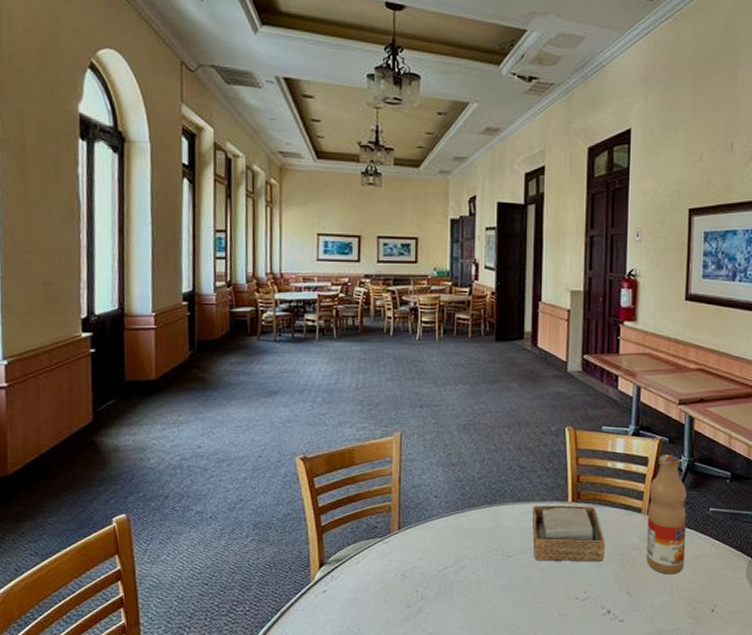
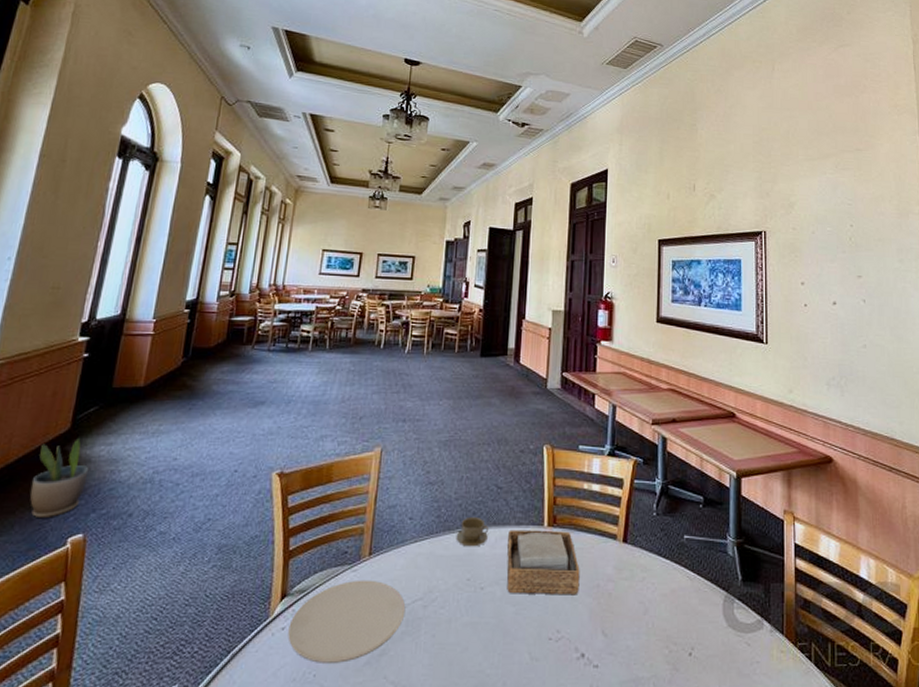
potted plant: none [68,430,119,500] -> present [30,438,89,517]
plate: none [330,550,438,619] -> present [288,580,406,663]
teacup: none [481,494,513,521] -> present [456,516,488,547]
juice bottle: present [646,454,687,575] -> none [621,475,662,611]

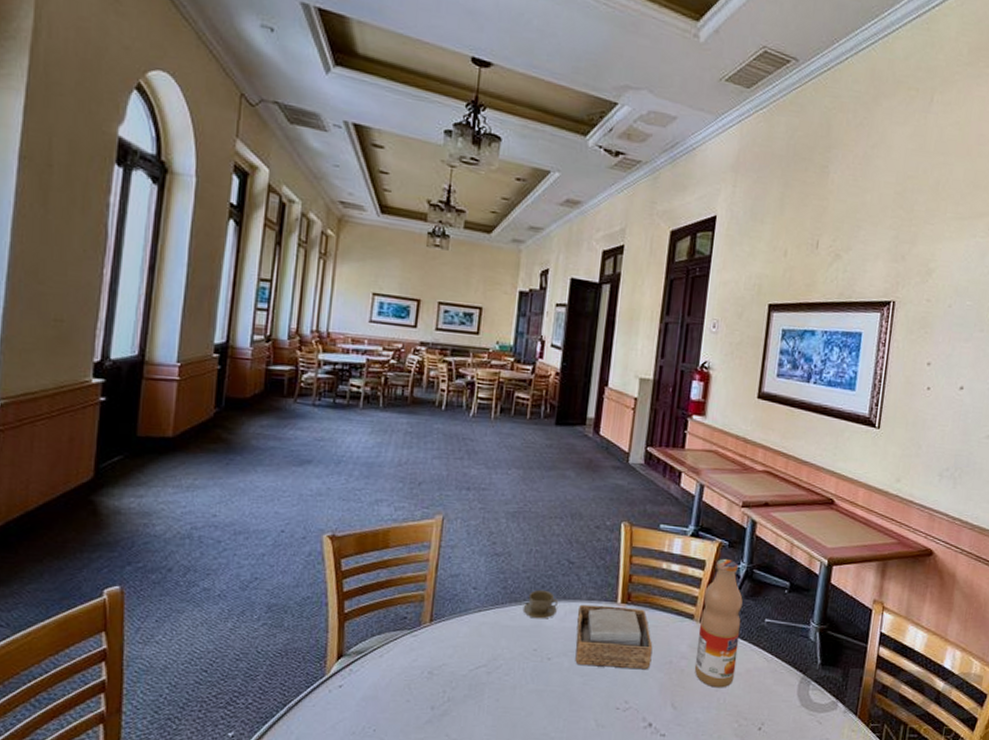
potted plant: present [30,438,89,517] -> none [57,488,120,568]
plate: present [288,580,406,663] -> none [346,644,469,720]
juice bottle: none [621,475,662,611] -> present [694,558,743,688]

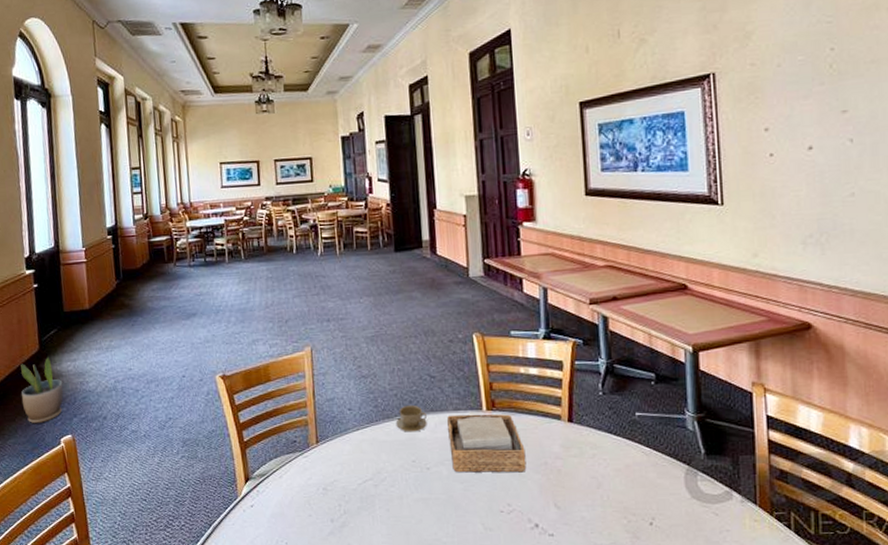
potted plant: none [57,488,120,568] -> present [21,357,64,423]
juice bottle: present [694,558,743,688] -> none [567,356,614,485]

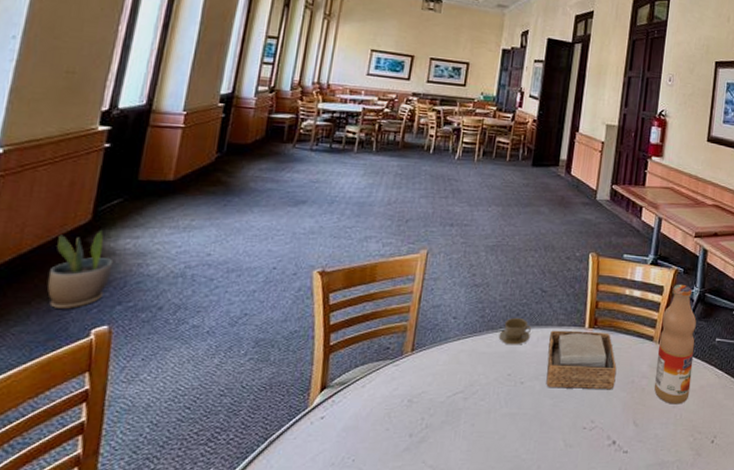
juice bottle: none [567,356,614,485] -> present [654,284,697,404]

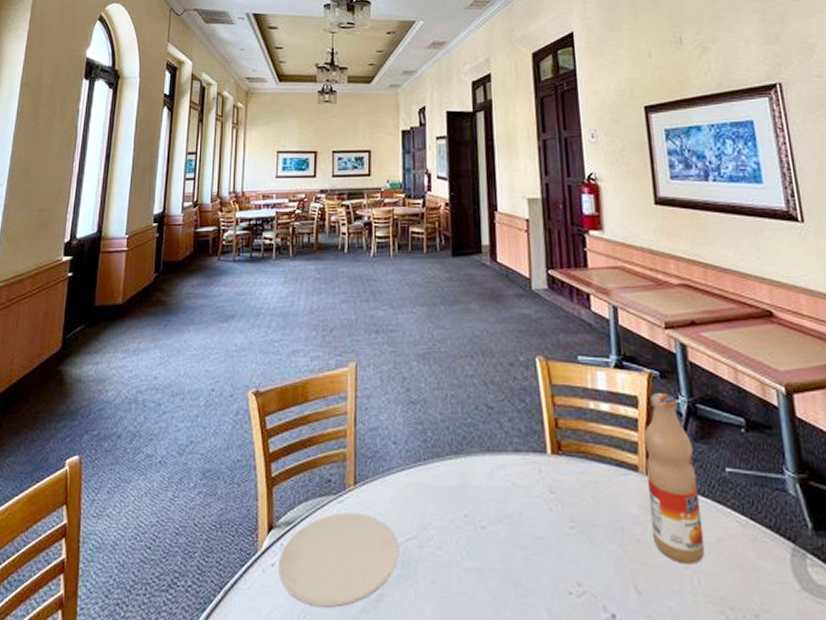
potted plant: present [47,230,114,309] -> none [32,358,80,438]
plate: none [327,373,447,449] -> present [278,512,400,608]
teacup: present [498,317,531,345] -> none [446,441,483,477]
napkin holder: present [546,330,617,390] -> none [505,457,600,540]

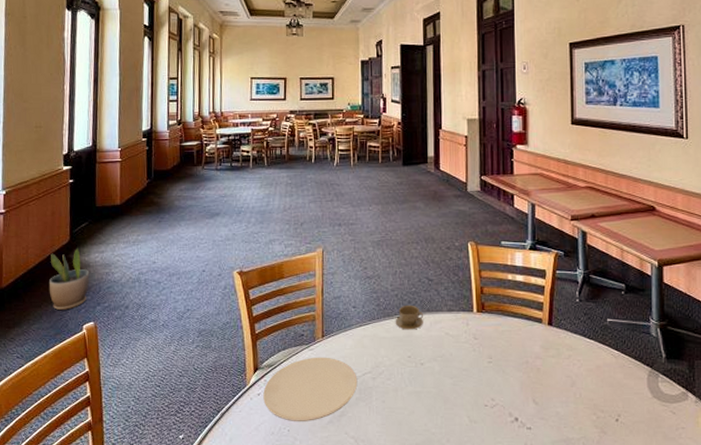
potted plant: none [32,358,80,438] -> present [49,248,90,310]
teacup: none [446,441,483,477] -> present [395,304,423,330]
juice bottle: present [644,392,705,564] -> none [548,267,587,384]

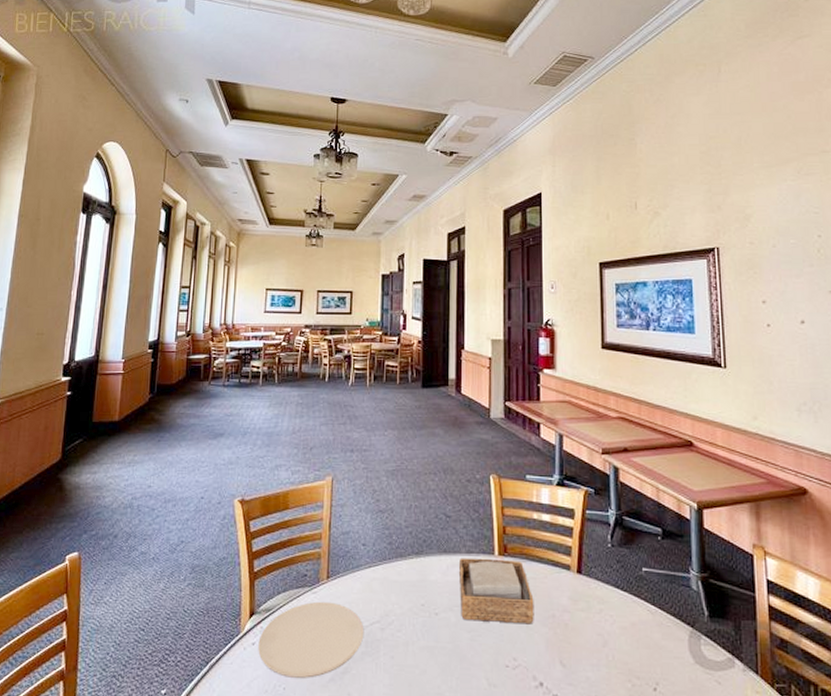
potted plant: present [49,248,90,310] -> none [33,468,79,537]
teacup: present [395,304,423,330] -> none [408,544,439,574]
napkin holder: none [441,315,510,370] -> present [458,558,534,625]

